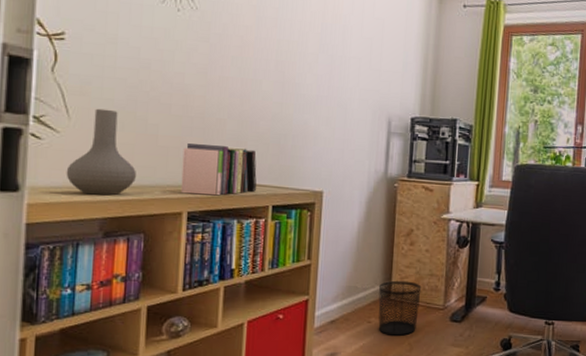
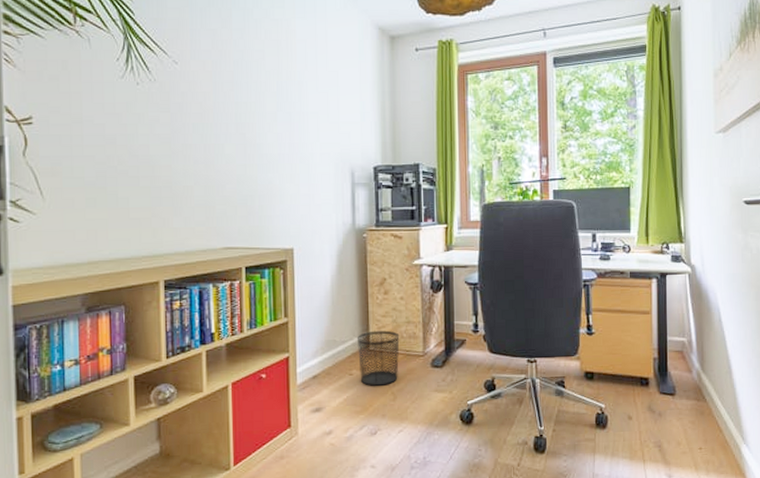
vase: present [66,108,136,195] -> none [45,187,112,272]
books: present [180,143,257,196] -> none [154,212,229,263]

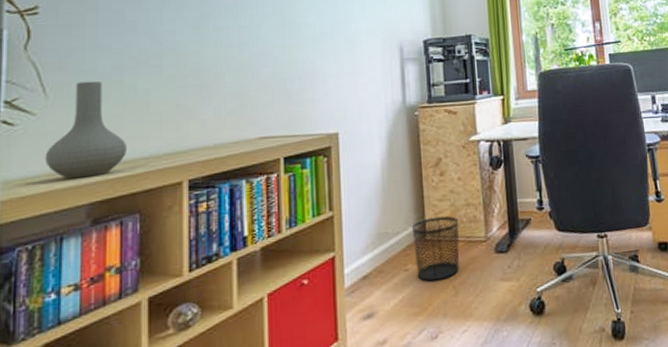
vase: none [45,187,112,272] -> present [44,80,126,179]

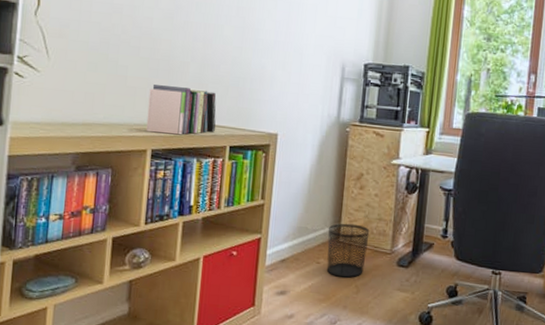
vase: present [44,80,126,179] -> none [44,50,106,132]
books: none [179,99,265,161] -> present [146,84,216,135]

